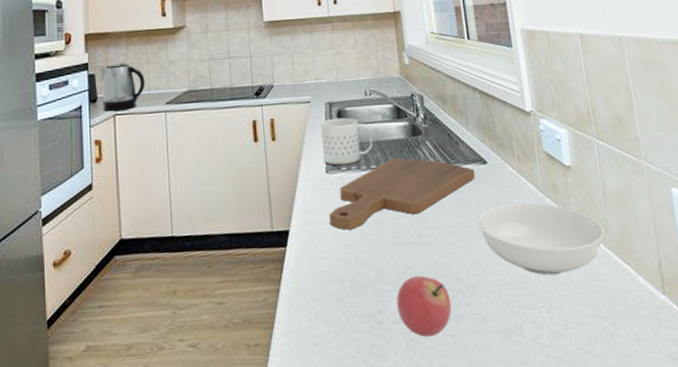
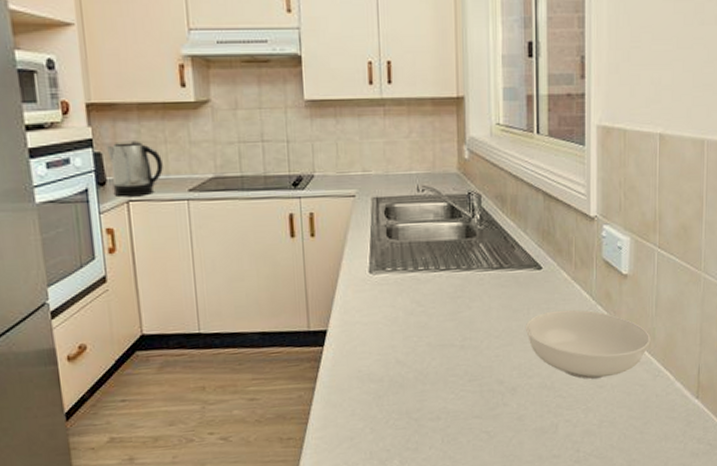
mug: present [320,117,373,166] -> none [365,214,422,266]
cutting board: present [329,158,476,230] -> none [370,260,528,332]
fruit: present [396,275,452,337] -> none [434,377,490,433]

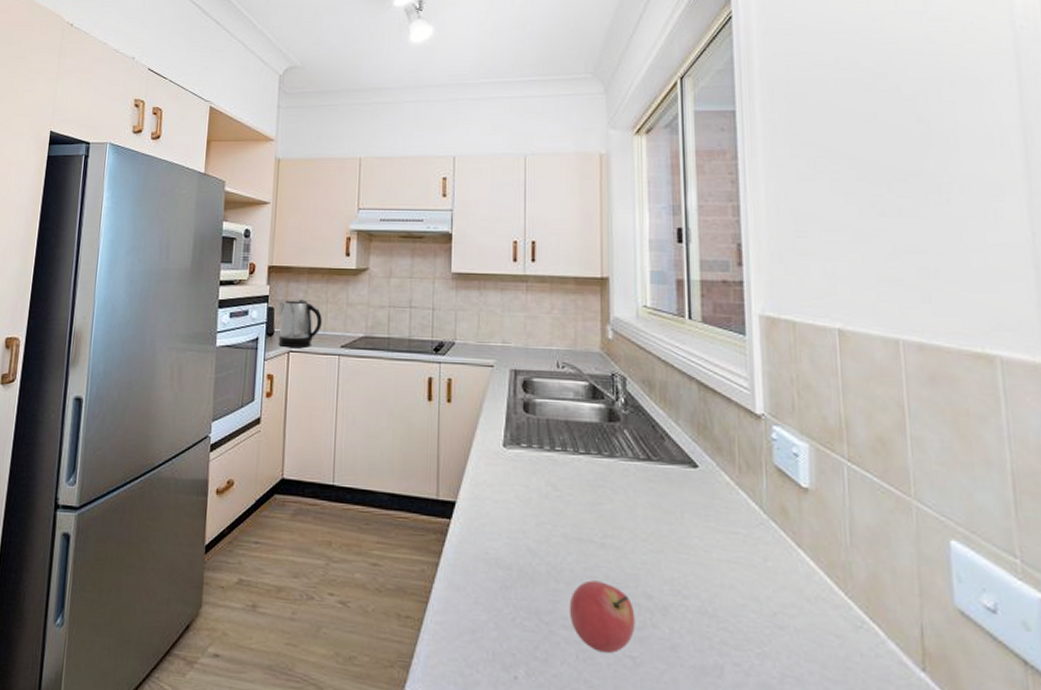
fruit: none [434,377,490,433] -> present [569,580,636,653]
bowl: present [525,309,651,379] -> none [678,519,847,616]

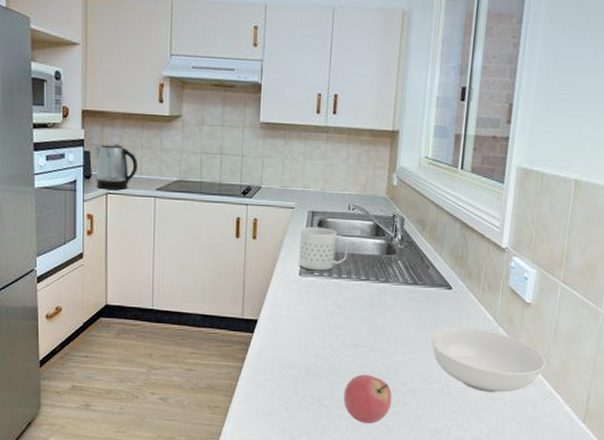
mug: none [502,387,560,442] -> present [299,226,348,271]
bowl: none [678,519,847,616] -> present [430,327,546,392]

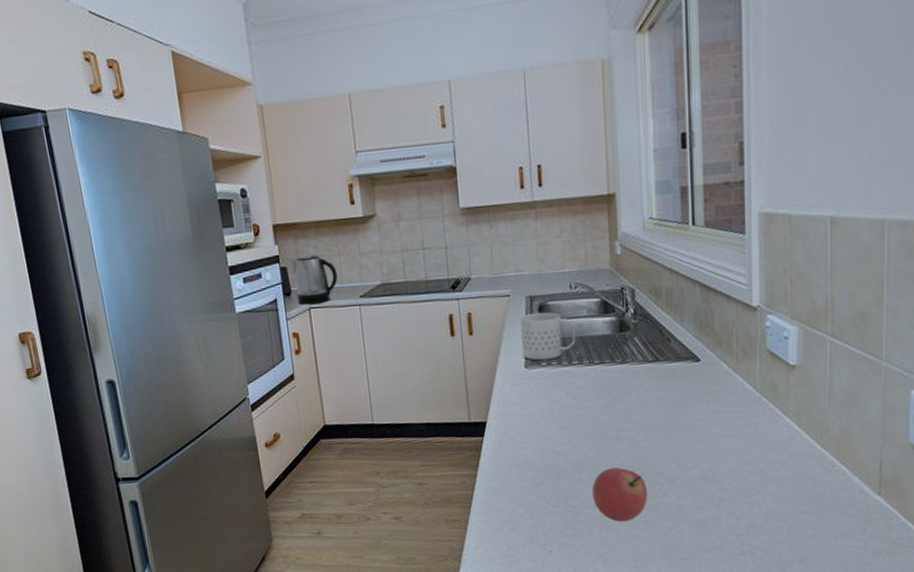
bowl: present [430,327,546,392] -> none [683,401,823,472]

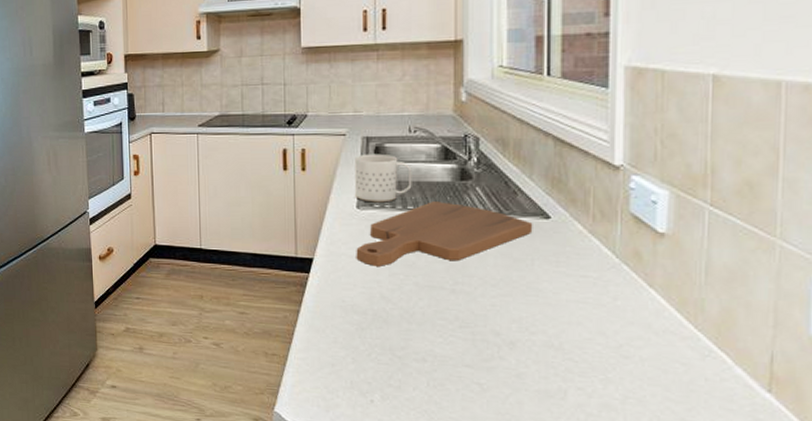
kettle: present [291,255,338,305] -> none [138,84,179,130]
cutting board: none [527,354,686,423] -> present [356,202,533,266]
fruit: present [591,467,648,522] -> none [420,321,483,381]

